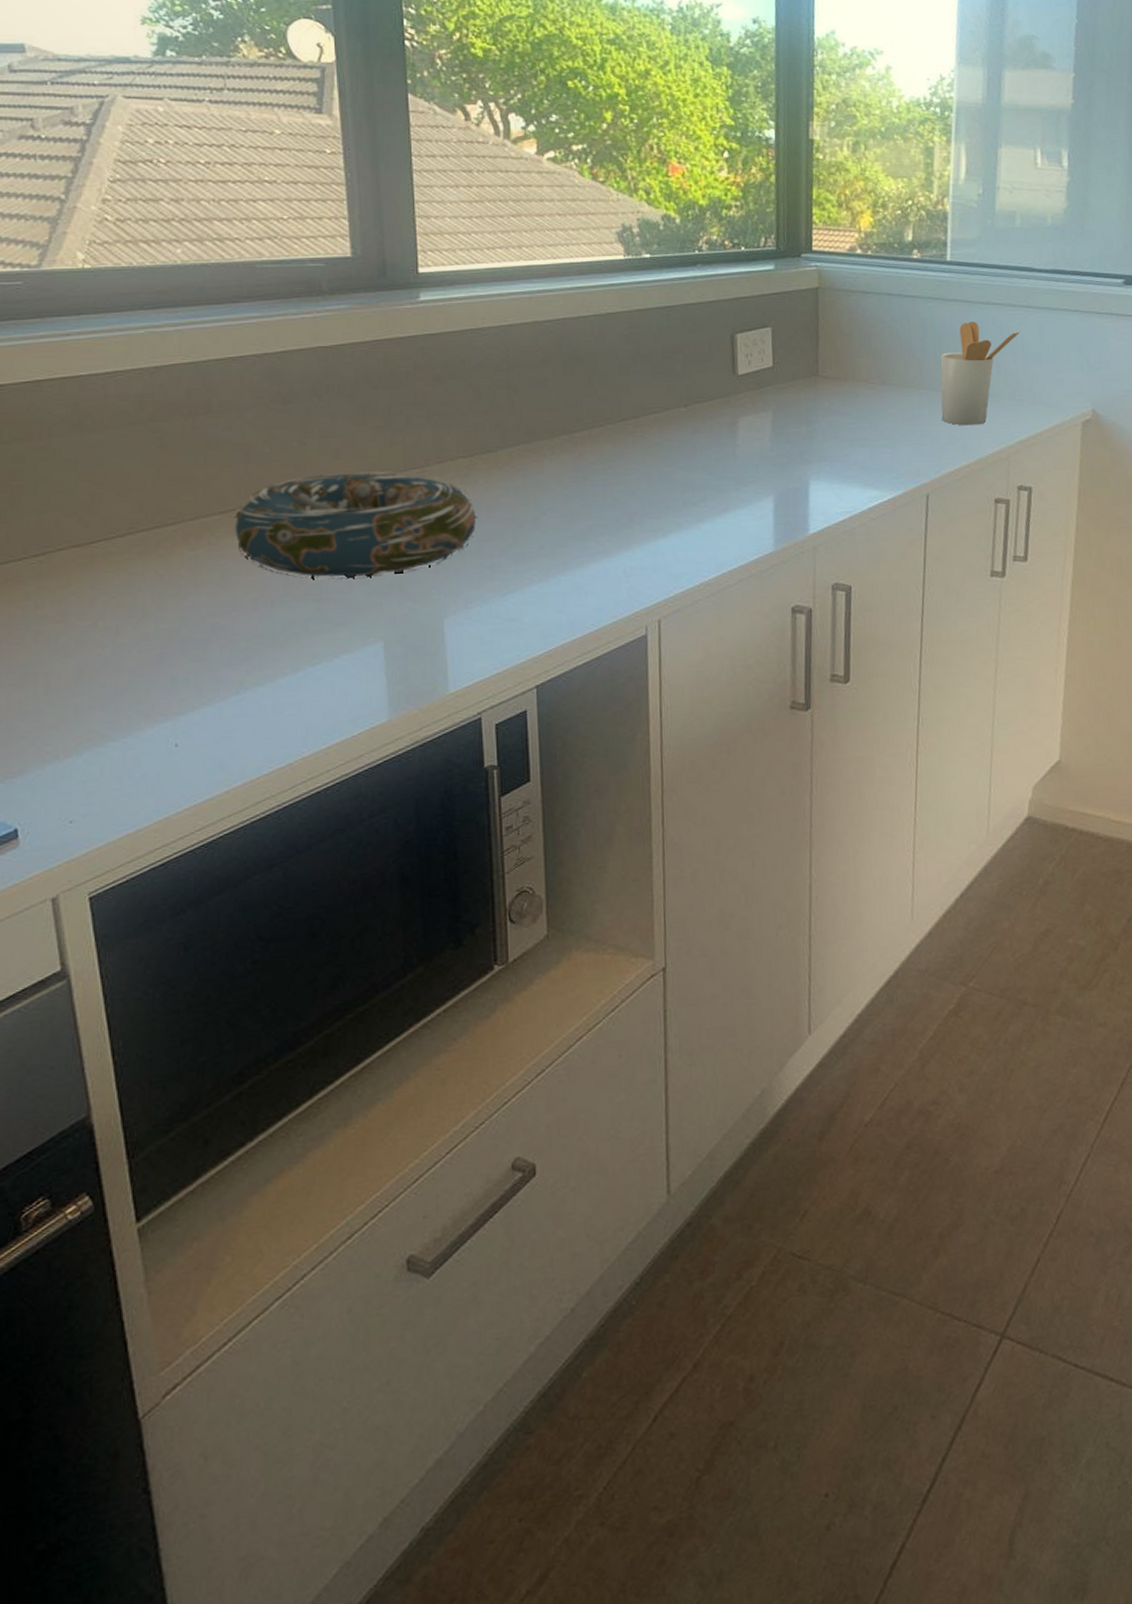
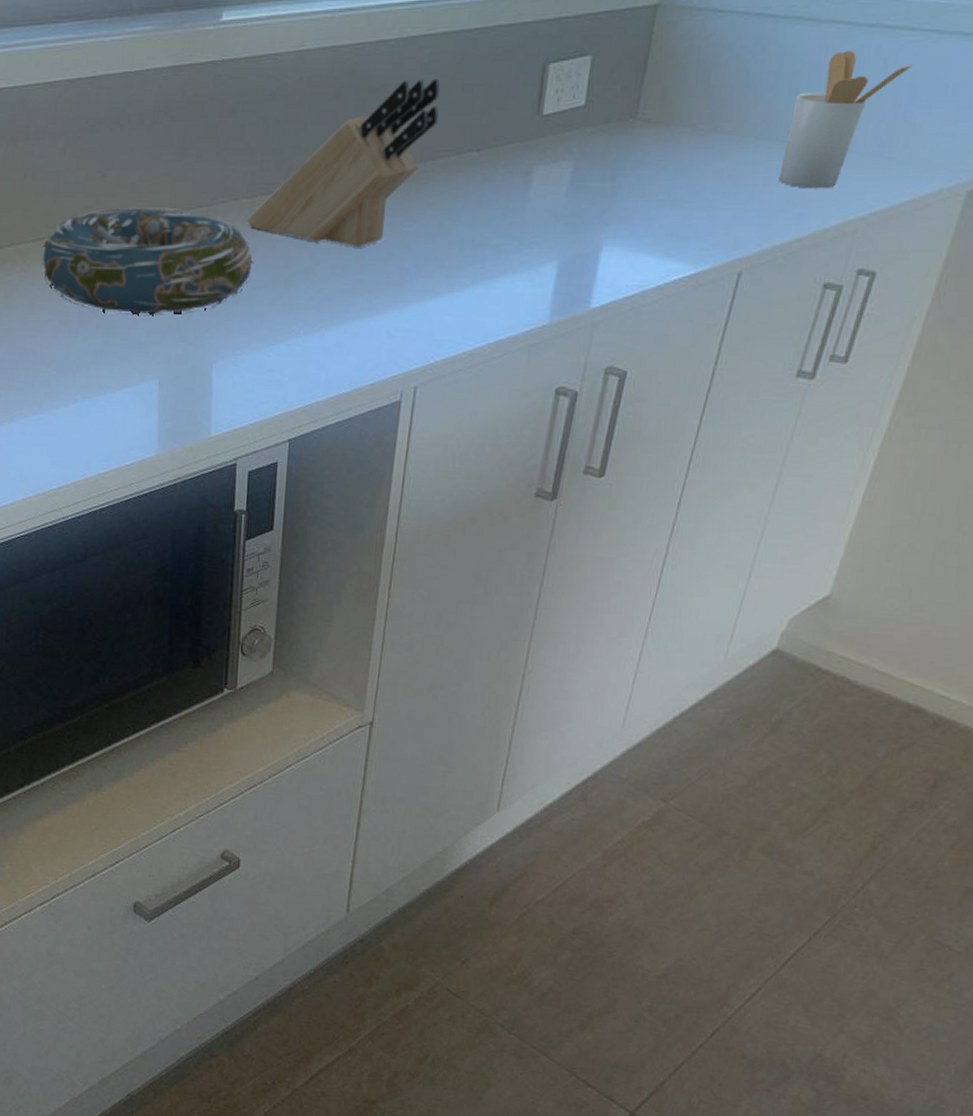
knife block: none [465,347,644,497] -> present [246,78,441,248]

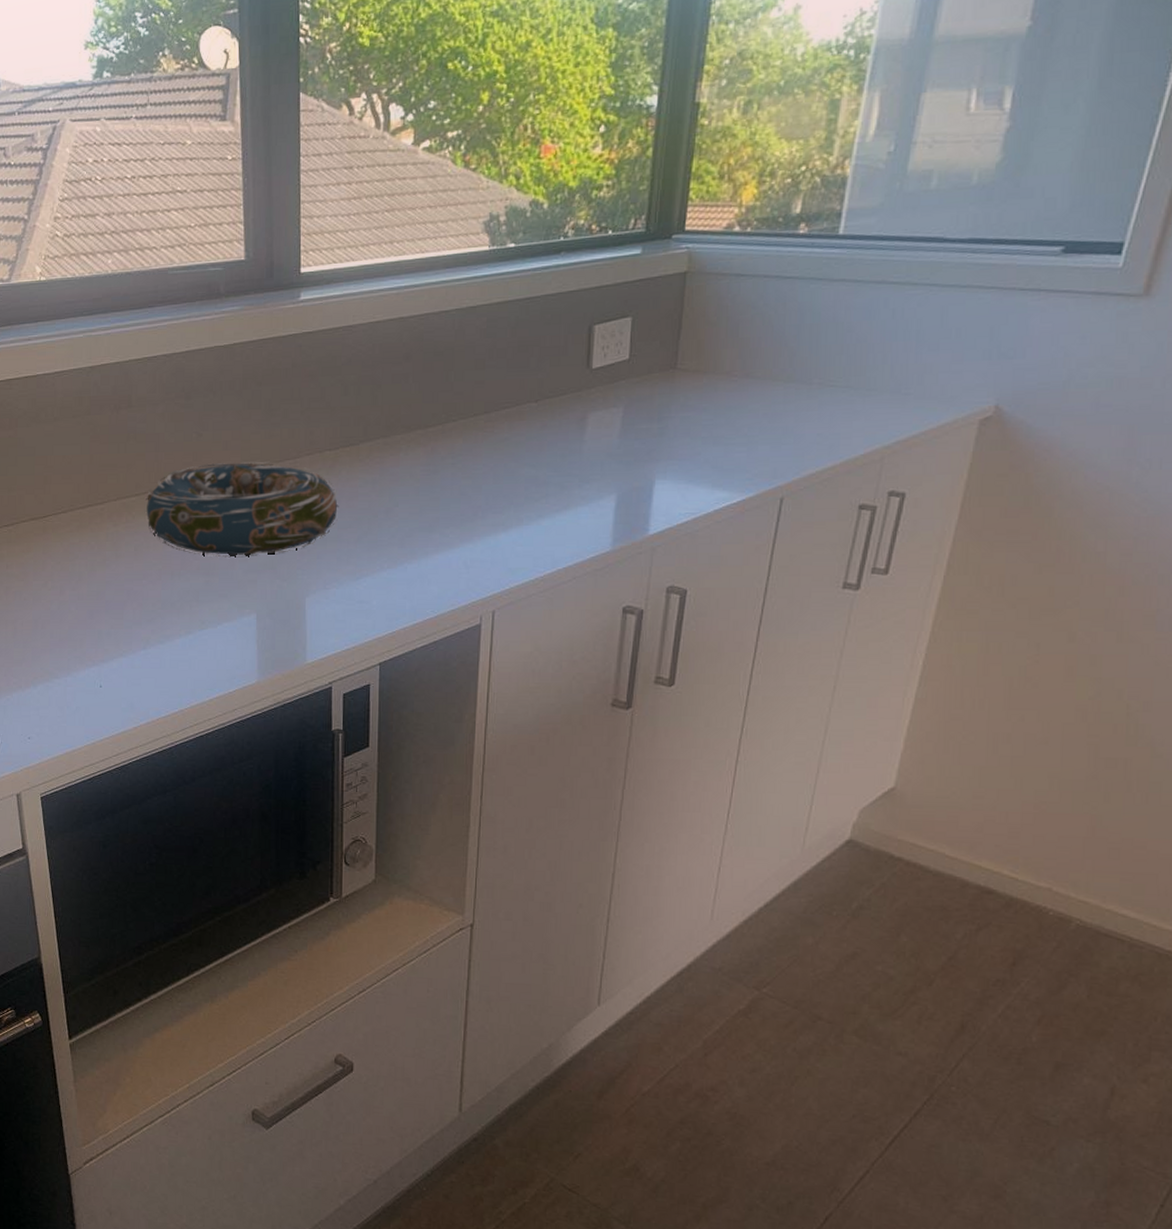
knife block: present [246,78,441,248] -> none [330,341,499,490]
utensil holder: present [778,51,913,189] -> none [809,304,918,423]

